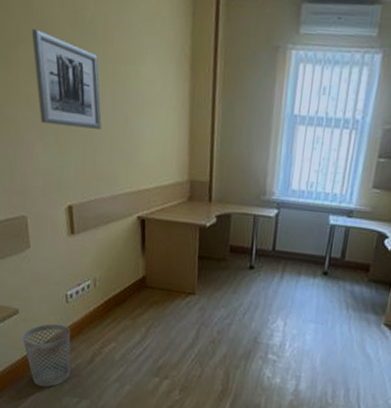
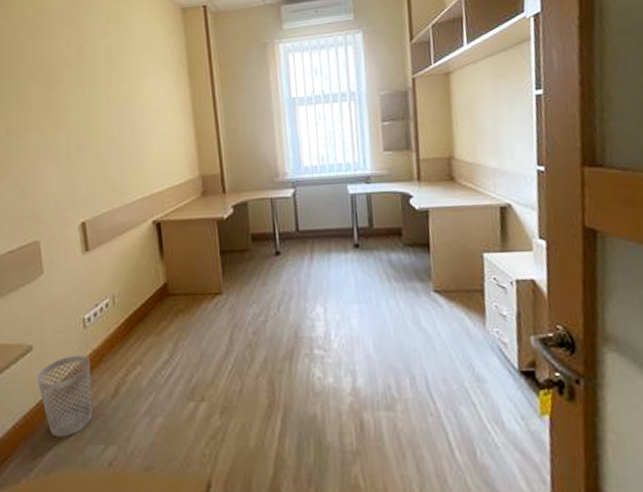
wall art: present [31,29,102,129] -> none [41,68,109,148]

